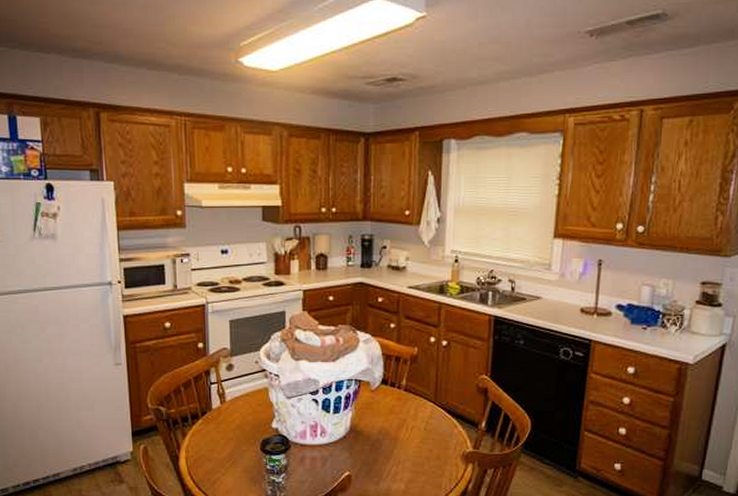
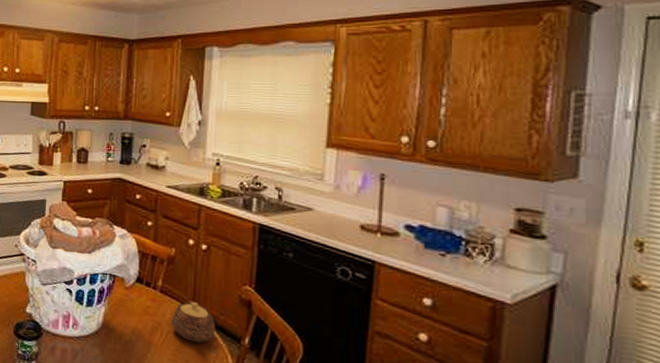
teapot: none [416,395,456,433] -> present [172,300,216,343]

